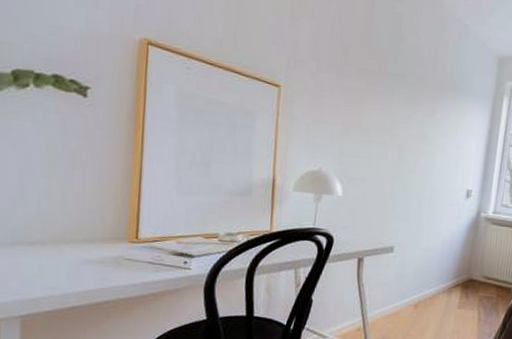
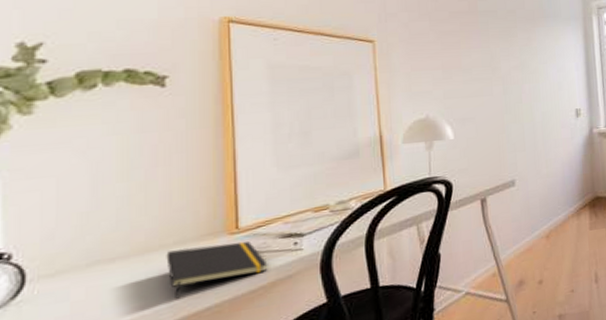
notepad: none [75,246,160,289] -> present [166,241,268,301]

